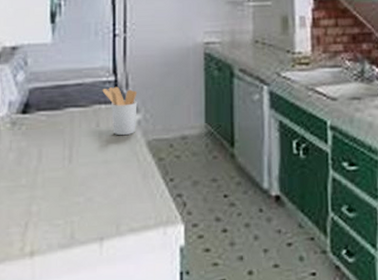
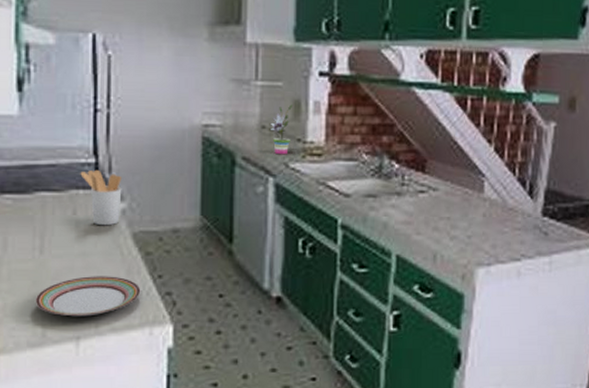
plate: none [65,181,155,219] -> present [35,276,141,317]
potted plant: none [263,21,281,66] -> present [271,105,292,155]

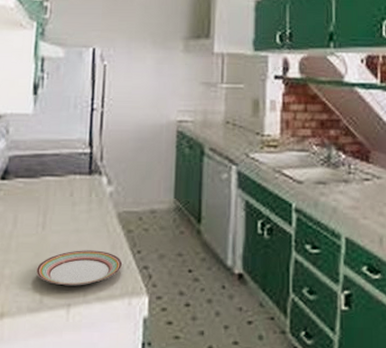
utensil holder: present [80,169,122,226] -> none [78,158,111,206]
potted plant: present [271,105,292,155] -> none [234,103,252,146]

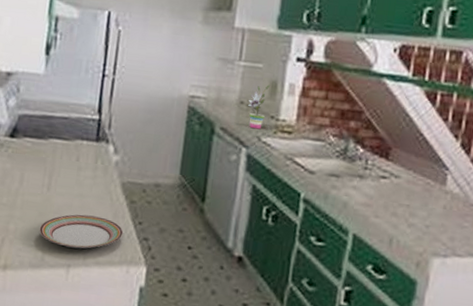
potted plant: none [234,103,252,146] -> present [248,85,269,130]

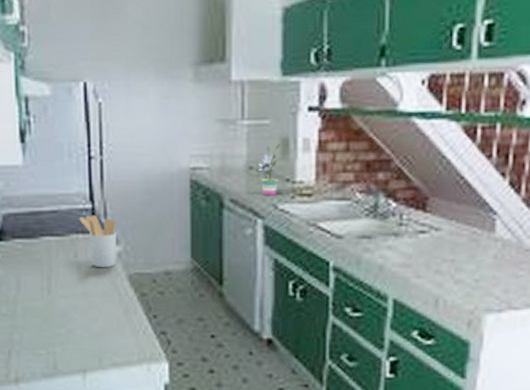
plate: present [39,214,124,249] -> none [46,315,138,352]
utensil holder: none [86,125,119,174] -> present [79,214,117,268]

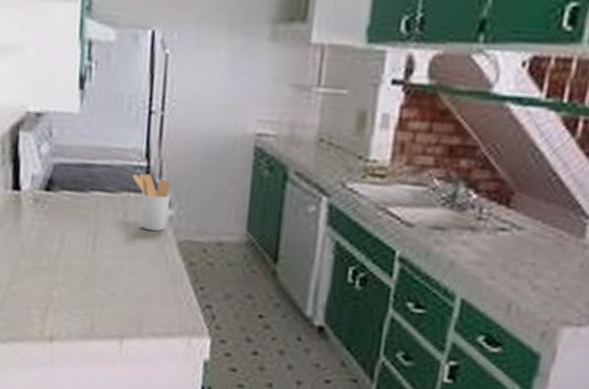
potted plant: present [258,143,280,196] -> none [329,116,356,173]

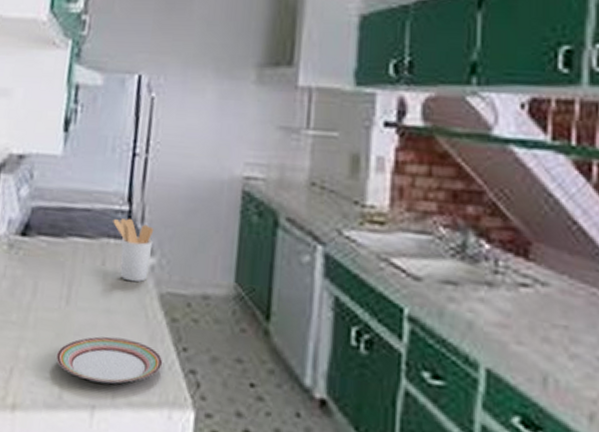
plate: none [86,279,183,319] -> present [55,336,163,385]

